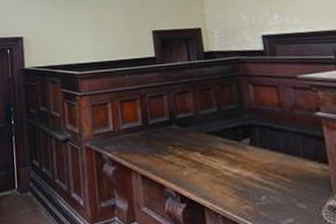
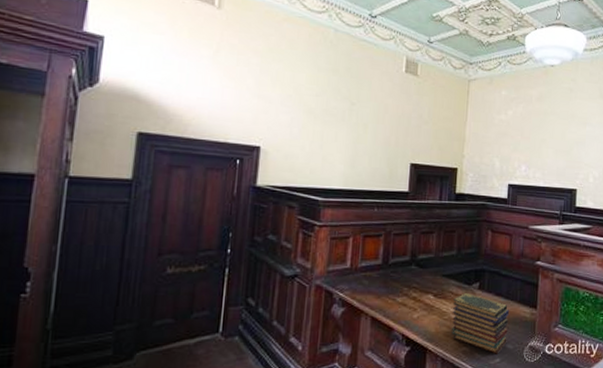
book stack: none [224,148,298,214] -> present [451,292,509,354]

